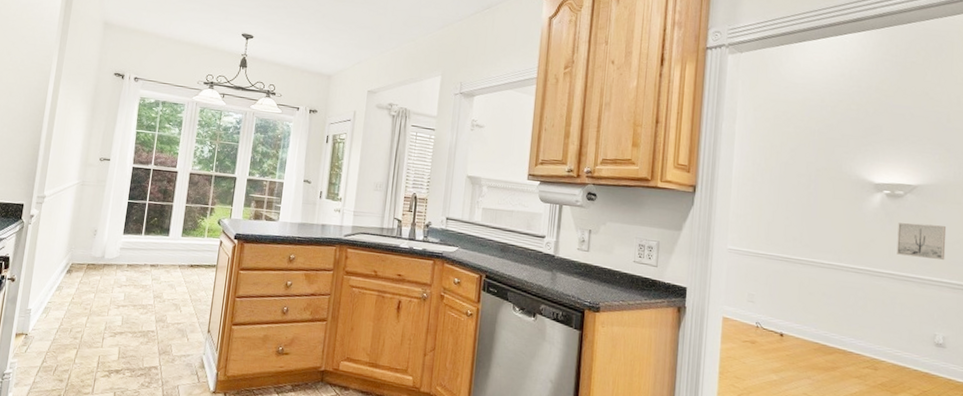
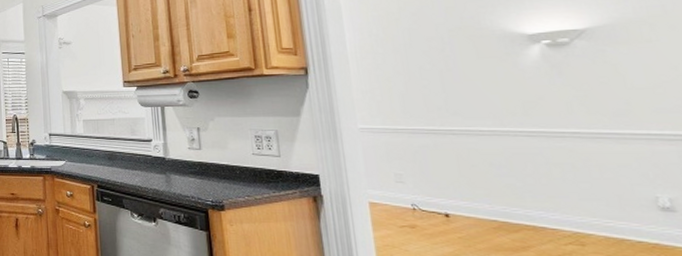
wall art: present [897,222,947,261] -> none [570,70,647,110]

